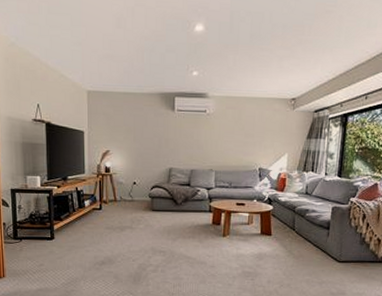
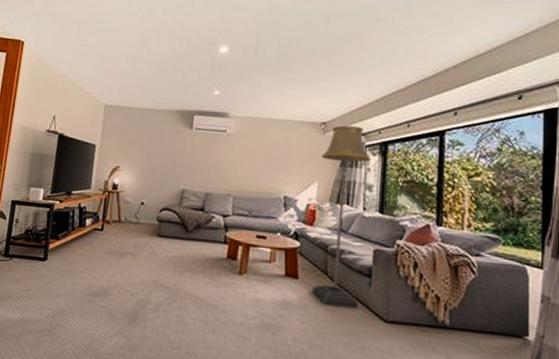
floor lamp: none [282,100,333,254] -> present [312,125,371,308]

